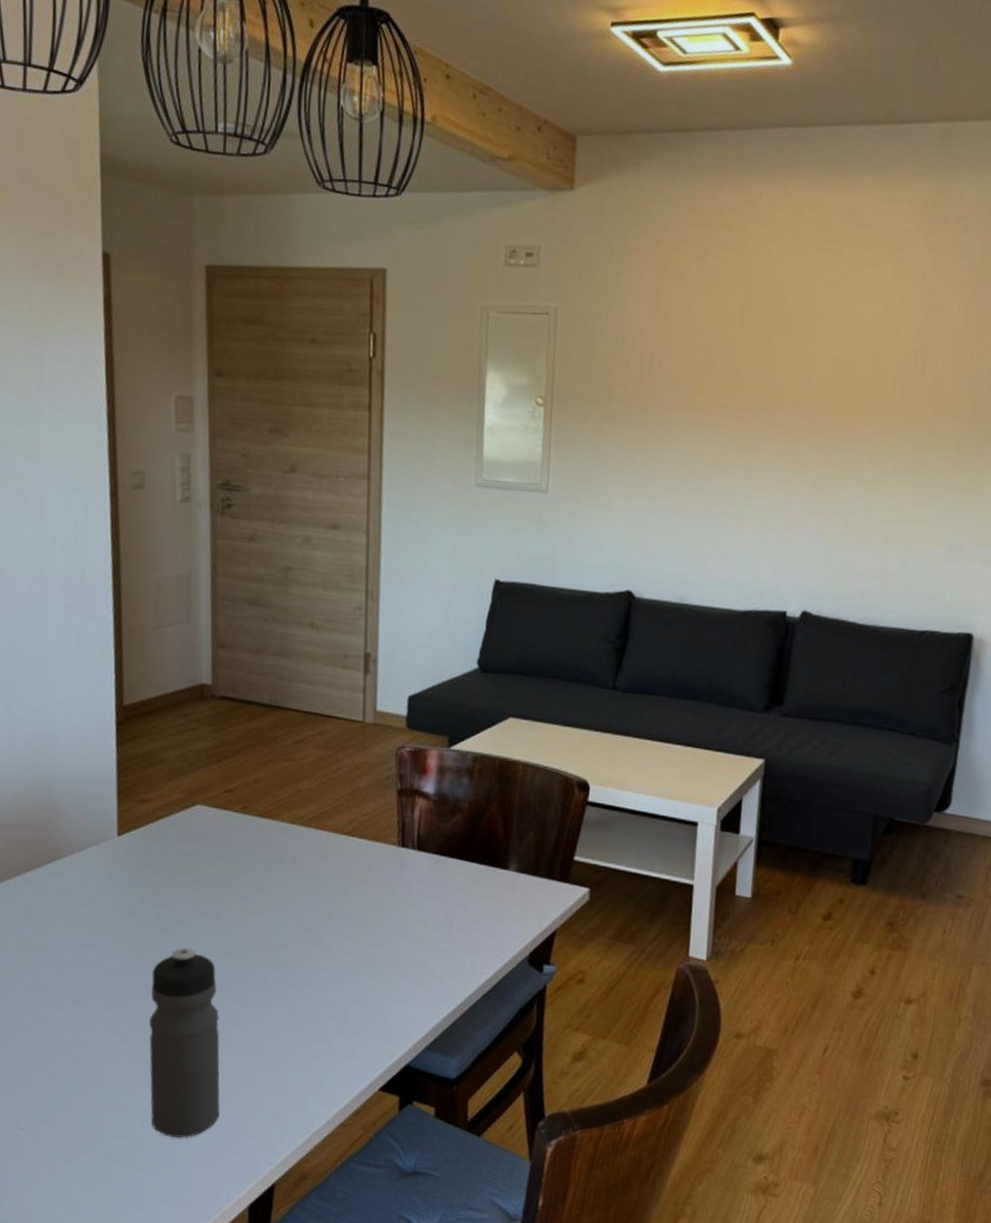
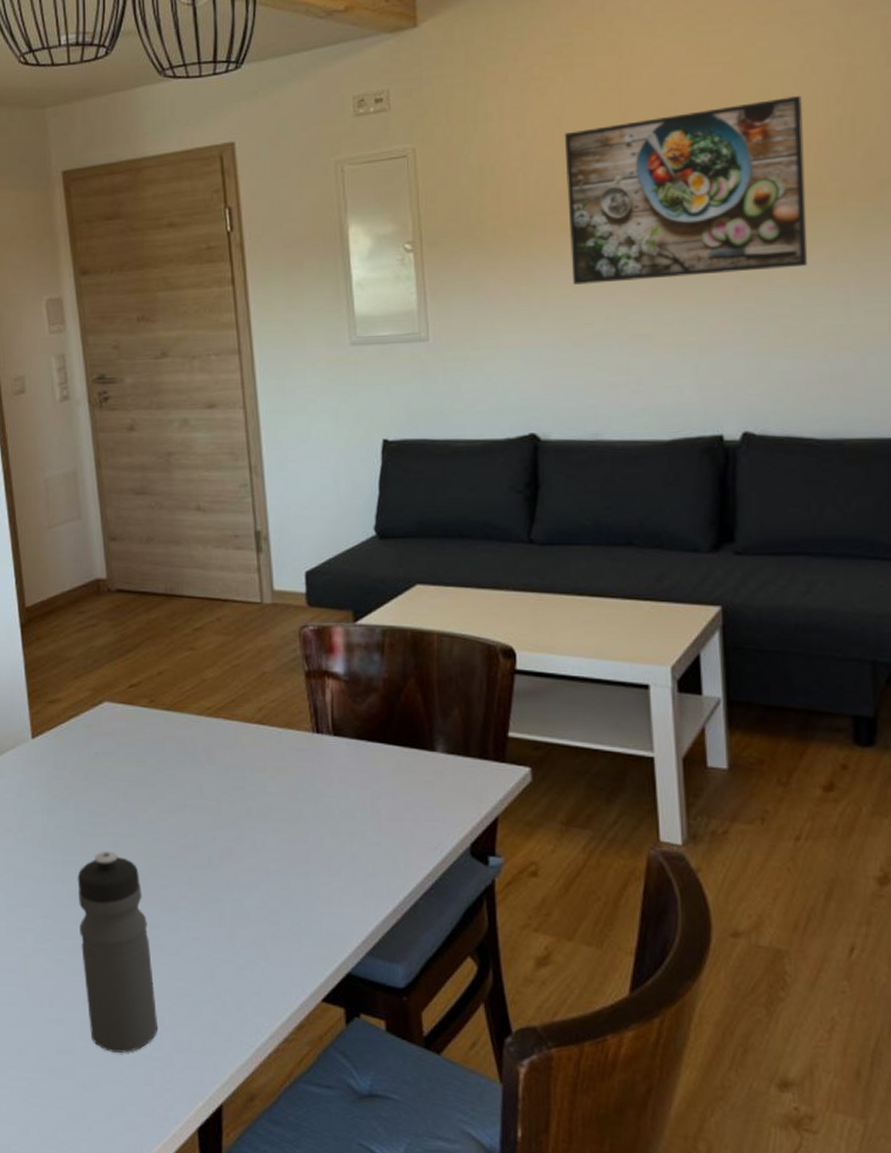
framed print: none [681,318,890,473] -> present [564,95,808,286]

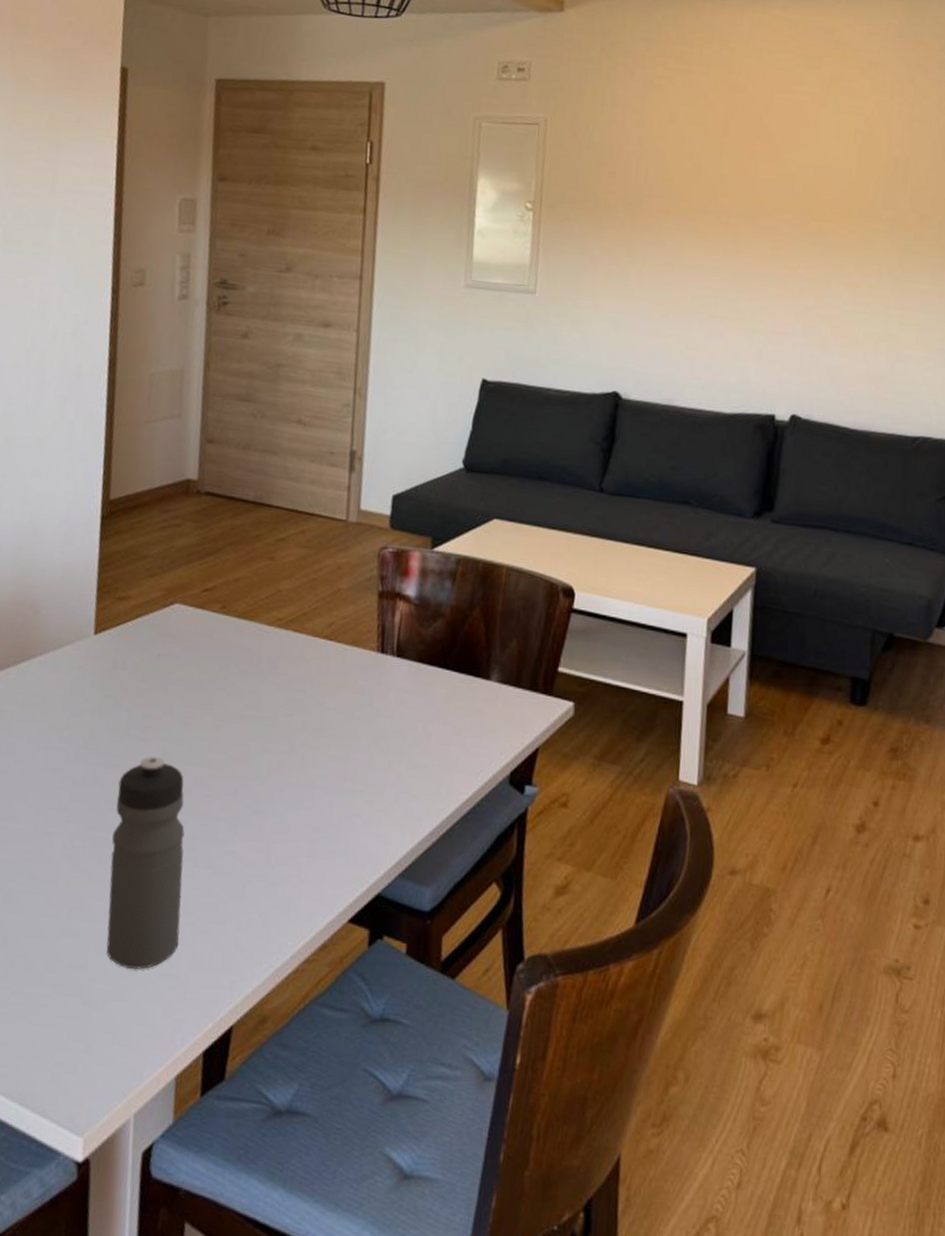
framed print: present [564,95,808,286] -> none [667,128,871,278]

